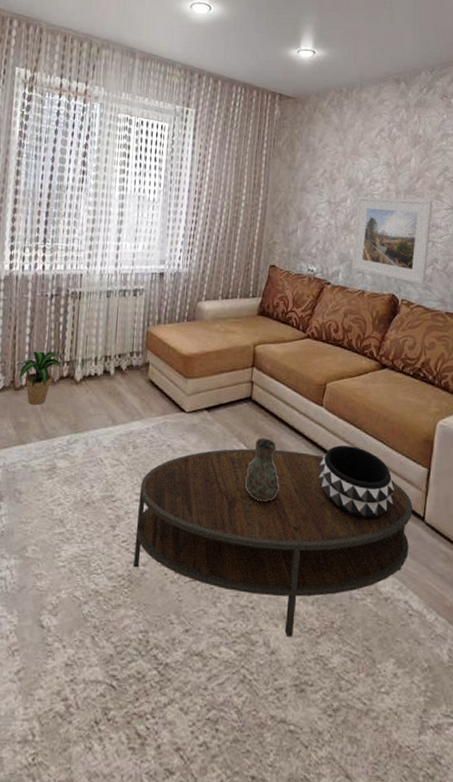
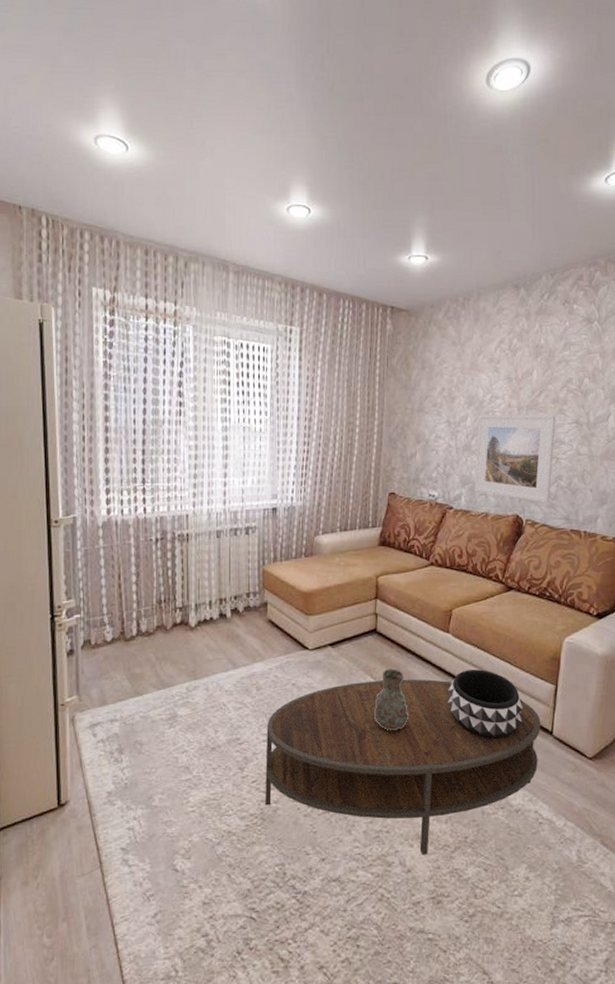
potted plant: present [15,351,63,405] -> none [123,599,175,655]

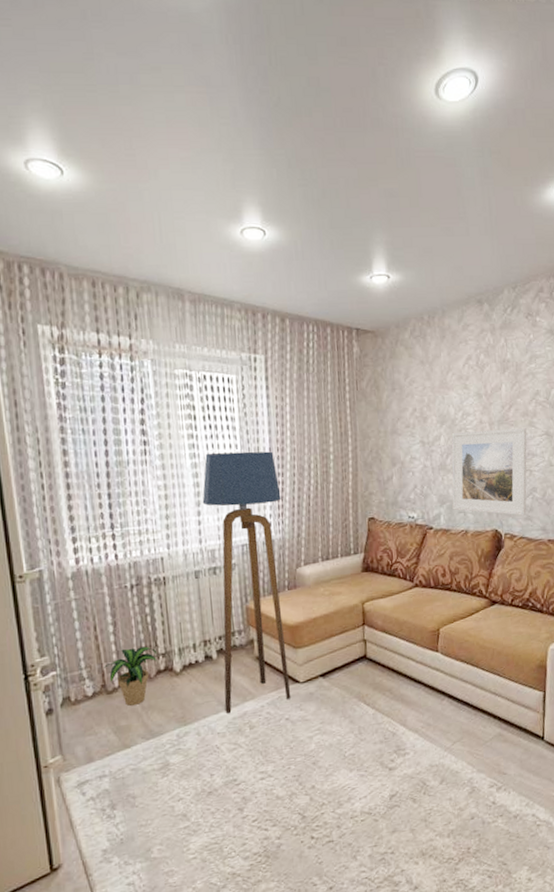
potted plant: none [123,599,175,655] -> present [103,646,158,706]
floor lamp: none [229,418,305,672] -> present [202,451,291,713]
coffee table: present [265,679,541,855] -> none [263,699,533,871]
decorative vase: present [374,669,408,730] -> none [370,692,405,754]
decorative bowl: present [447,669,524,739] -> none [441,684,515,751]

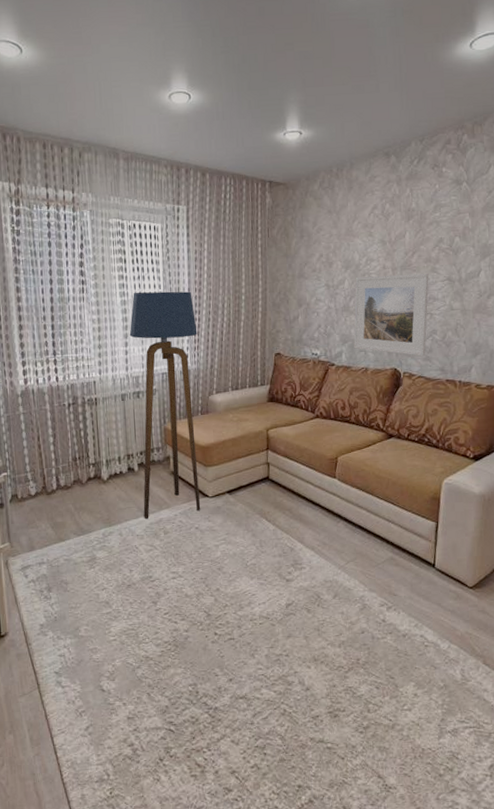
potted plant: present [103,646,158,706] -> none [44,456,89,506]

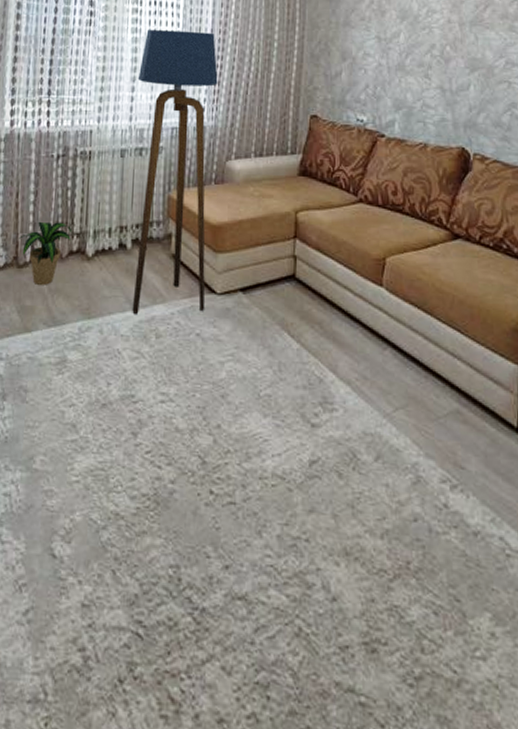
potted plant: none [44,456,89,506] -> present [18,221,73,285]
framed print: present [353,273,429,357] -> none [409,30,506,136]

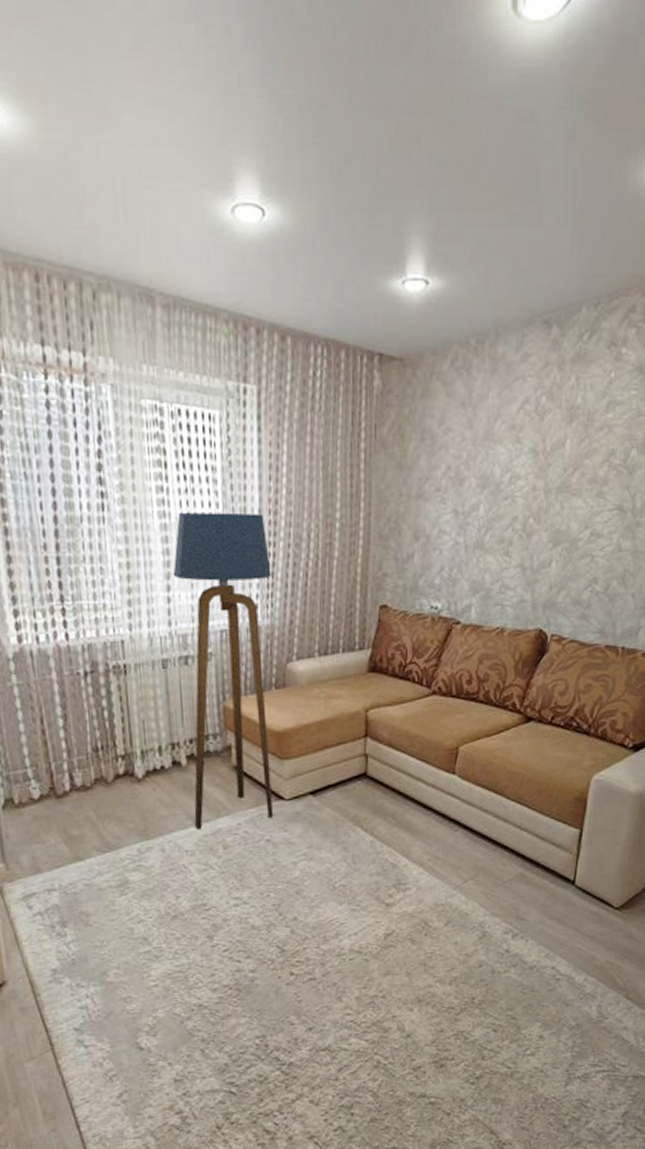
potted plant: present [18,221,73,285] -> none [51,745,117,813]

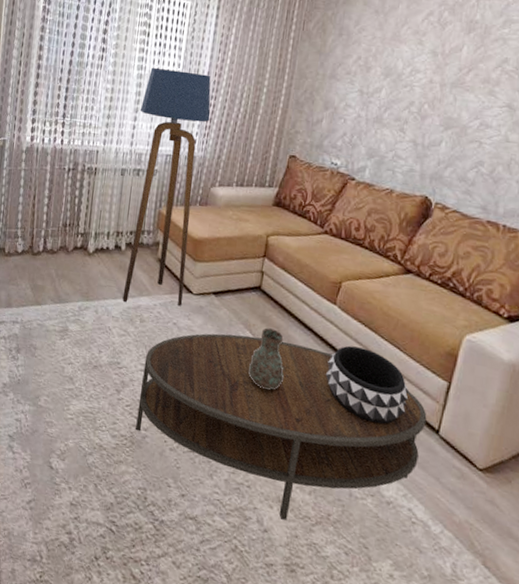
coffee table: none [237,828,562,1019] -> present [135,333,427,520]
decorative vase: none [366,818,406,888] -> present [248,327,284,390]
decorative bowl: none [452,815,542,892] -> present [325,345,410,425]

